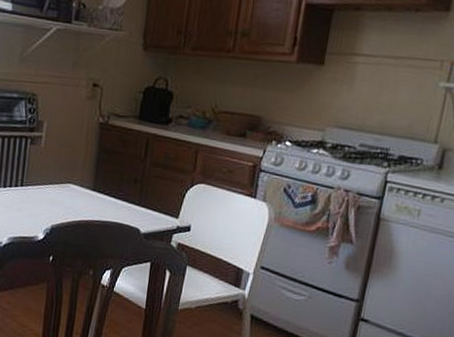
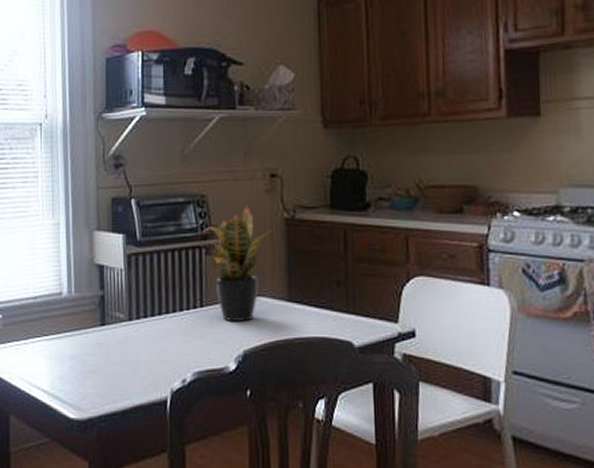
potted plant: none [30,108,88,202] -> present [202,206,272,321]

